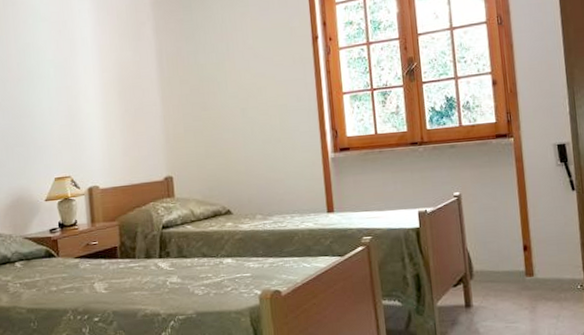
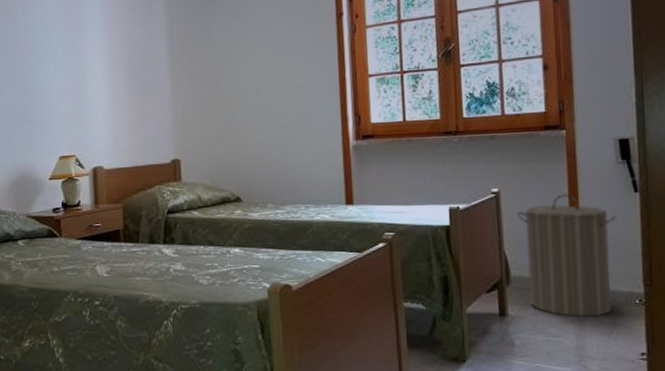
laundry hamper: none [476,194,558,304] -> present [517,193,616,317]

